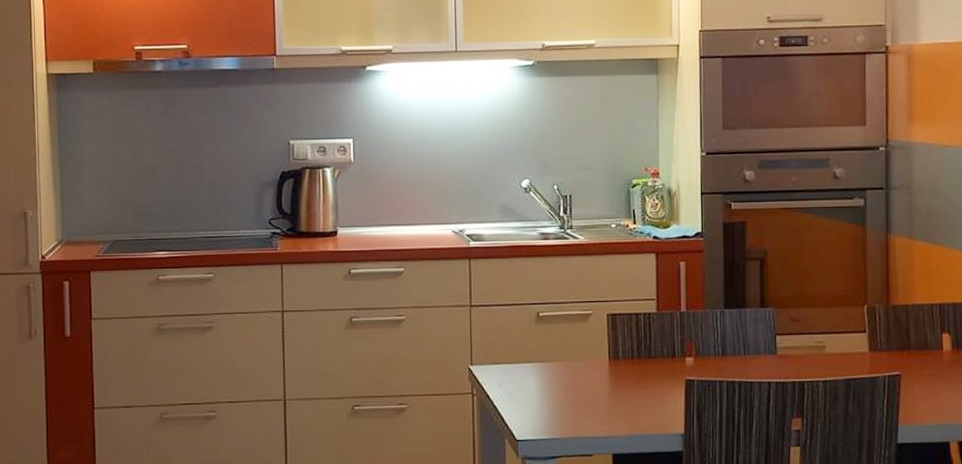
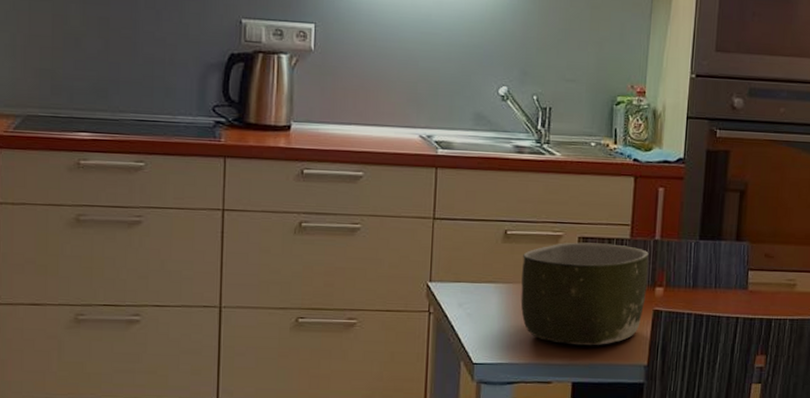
bowl: none [556,318,677,418] -> present [520,242,649,345]

